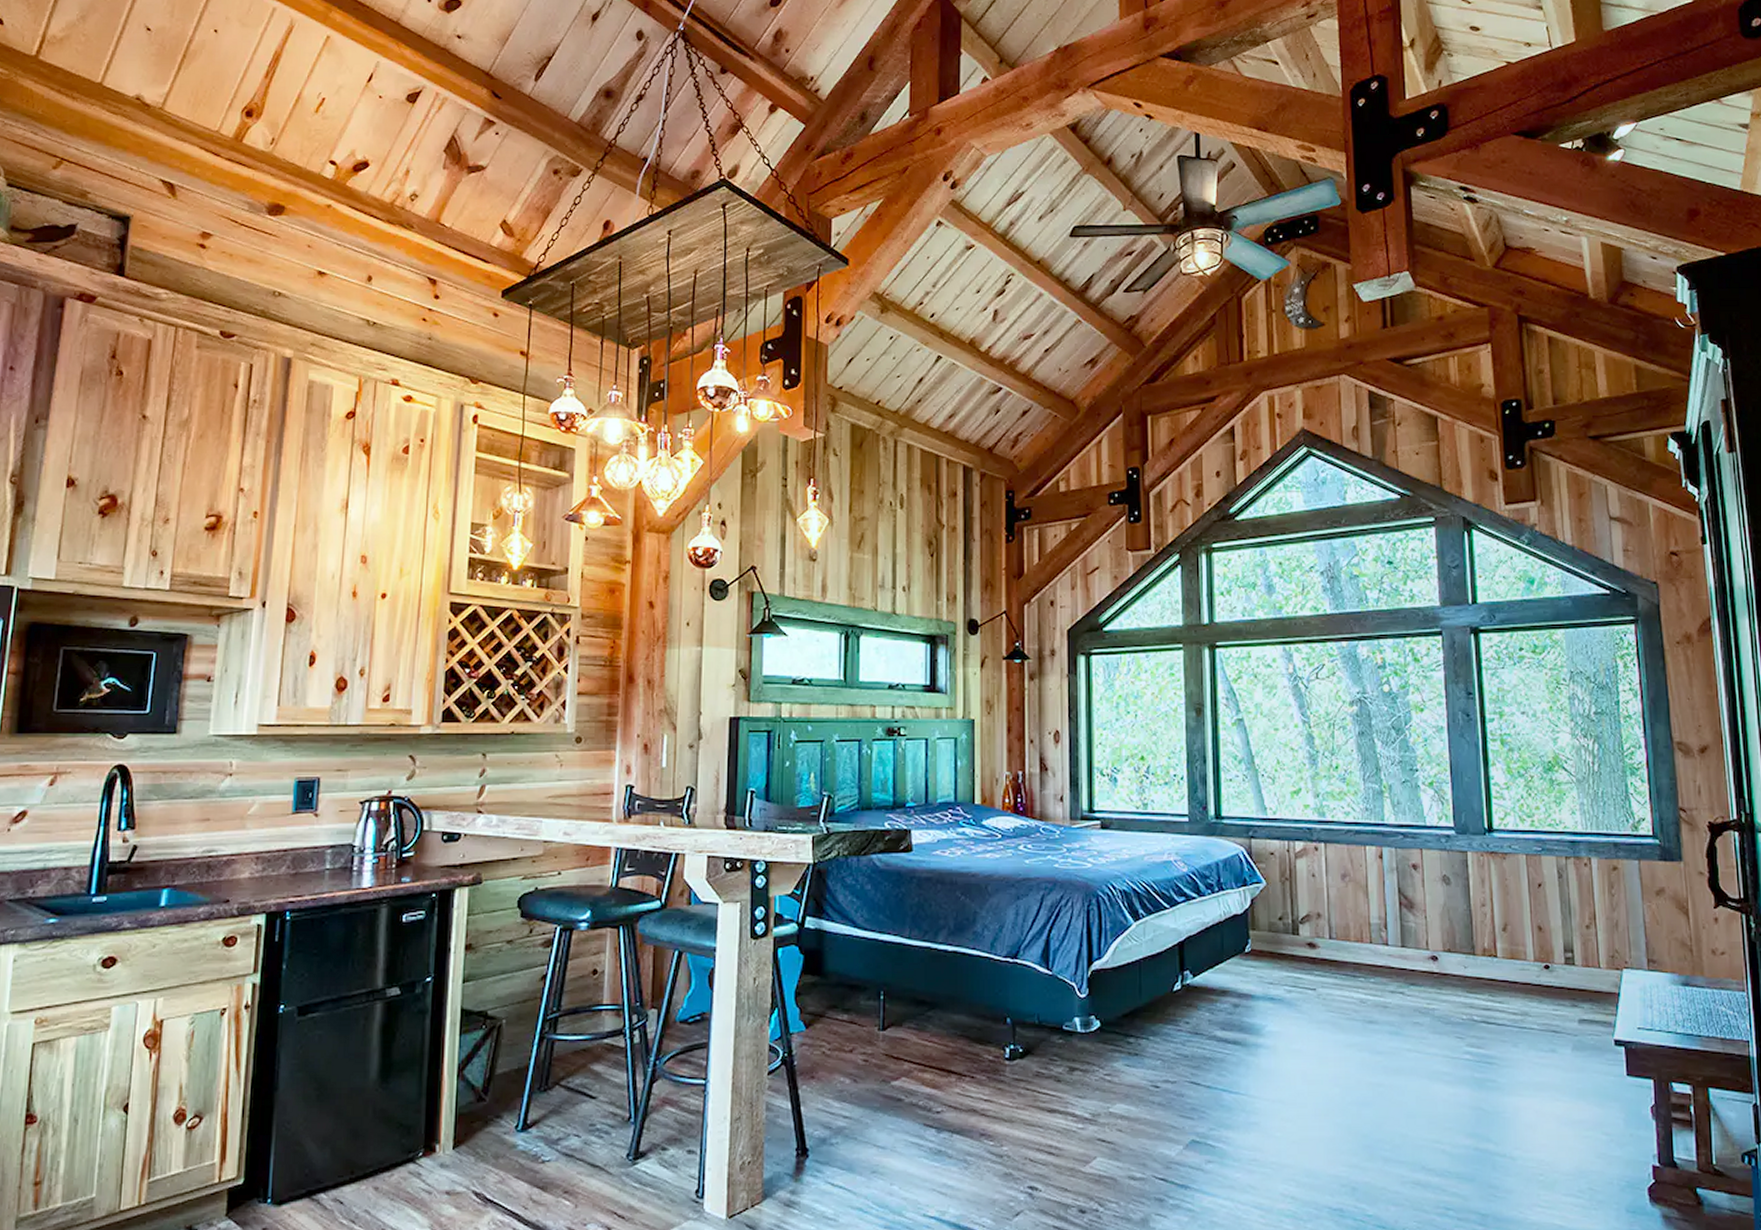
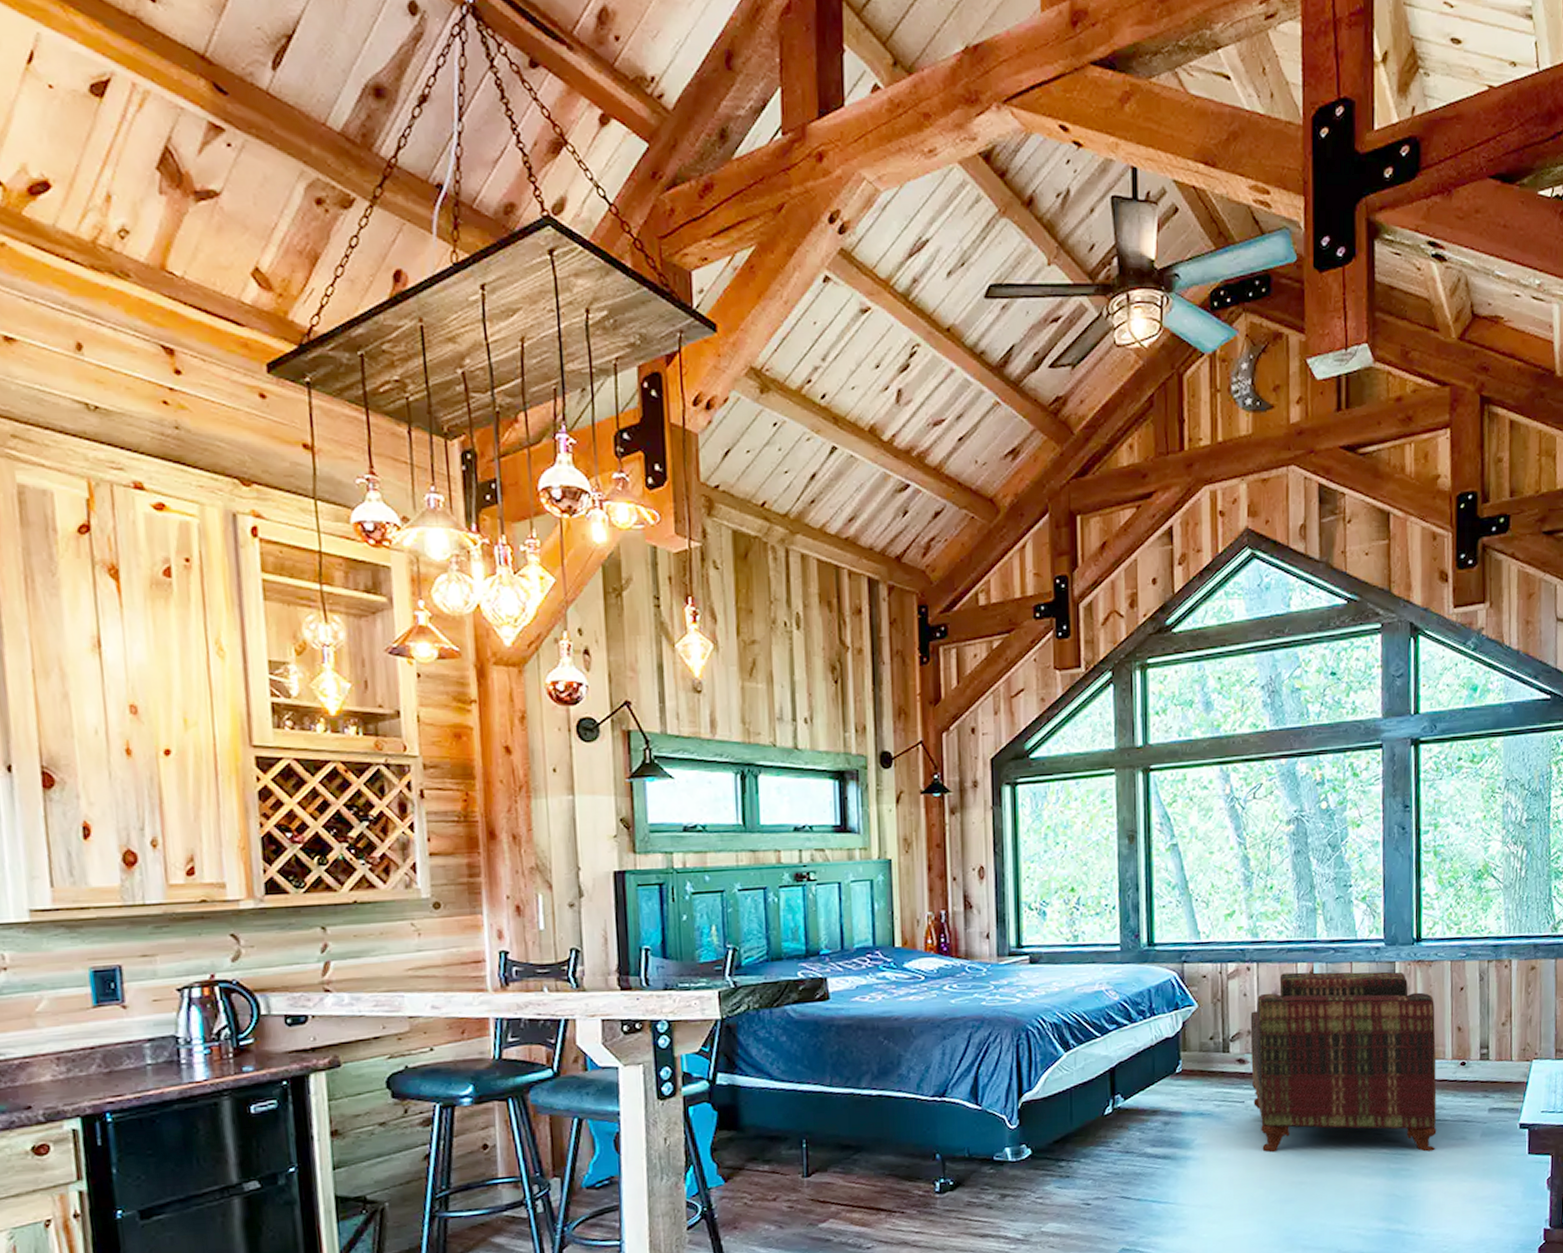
armchair: none [1319,856,1523,1062] -> present [1250,971,1437,1153]

